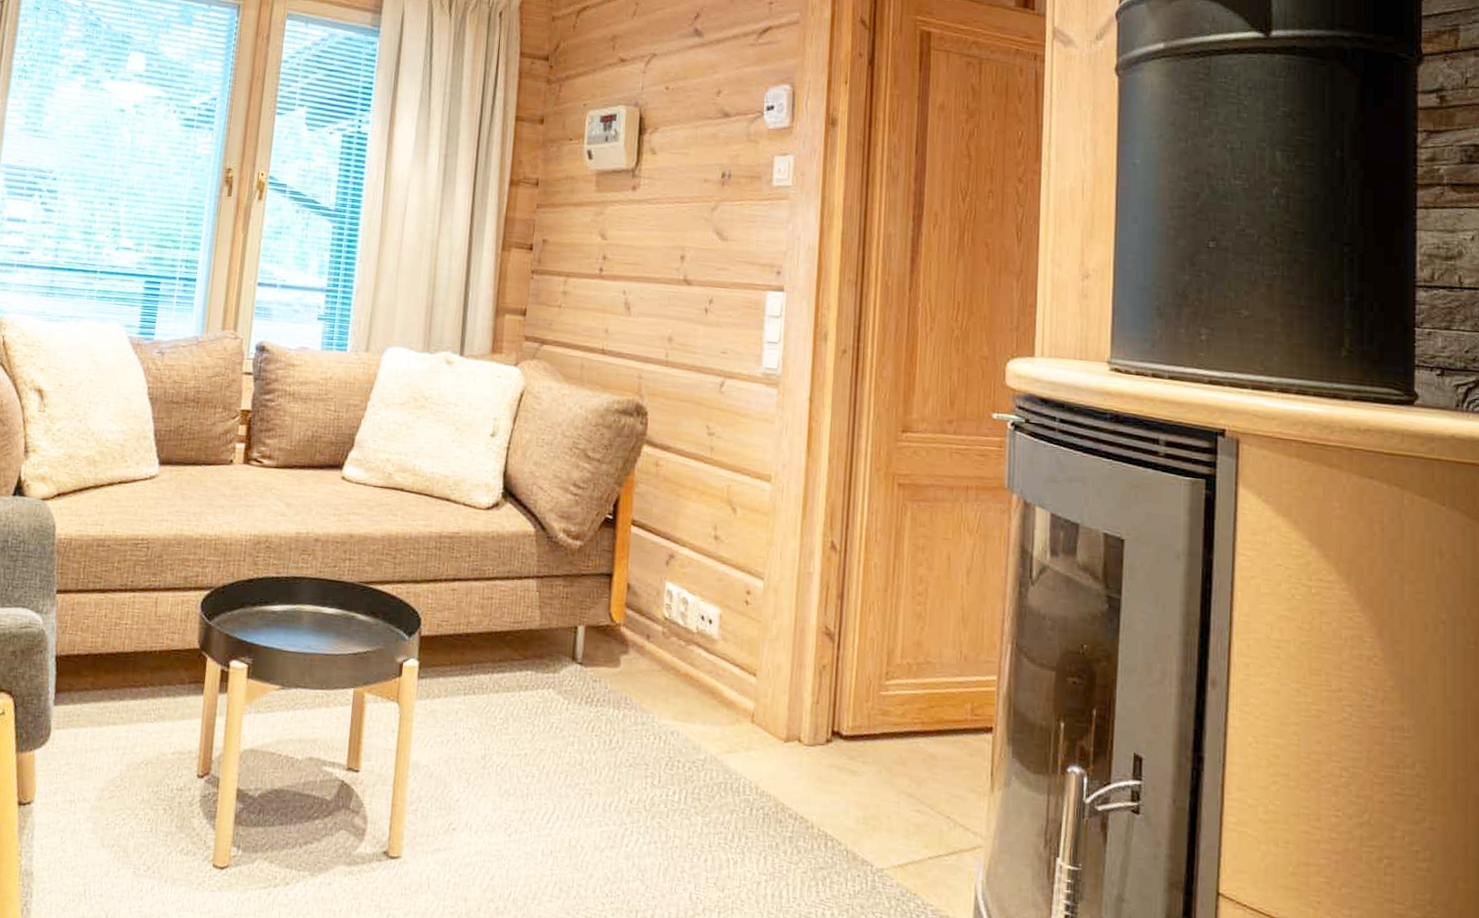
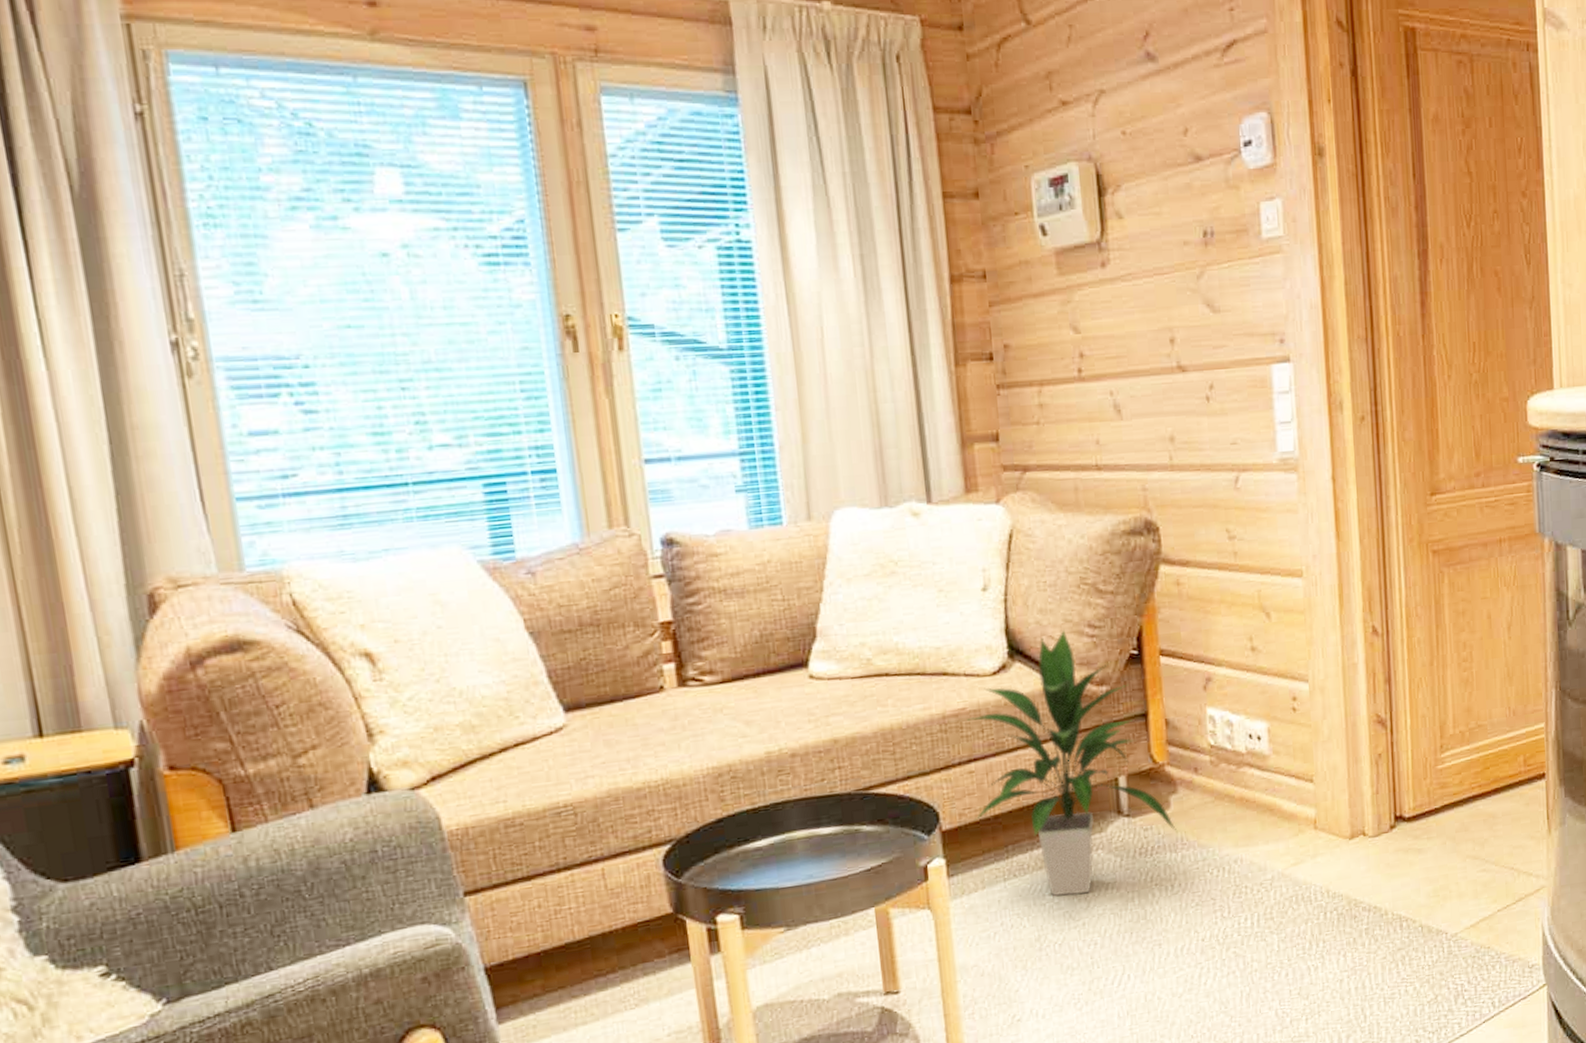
indoor plant: none [448,484,623,727] -> present [967,630,1178,896]

